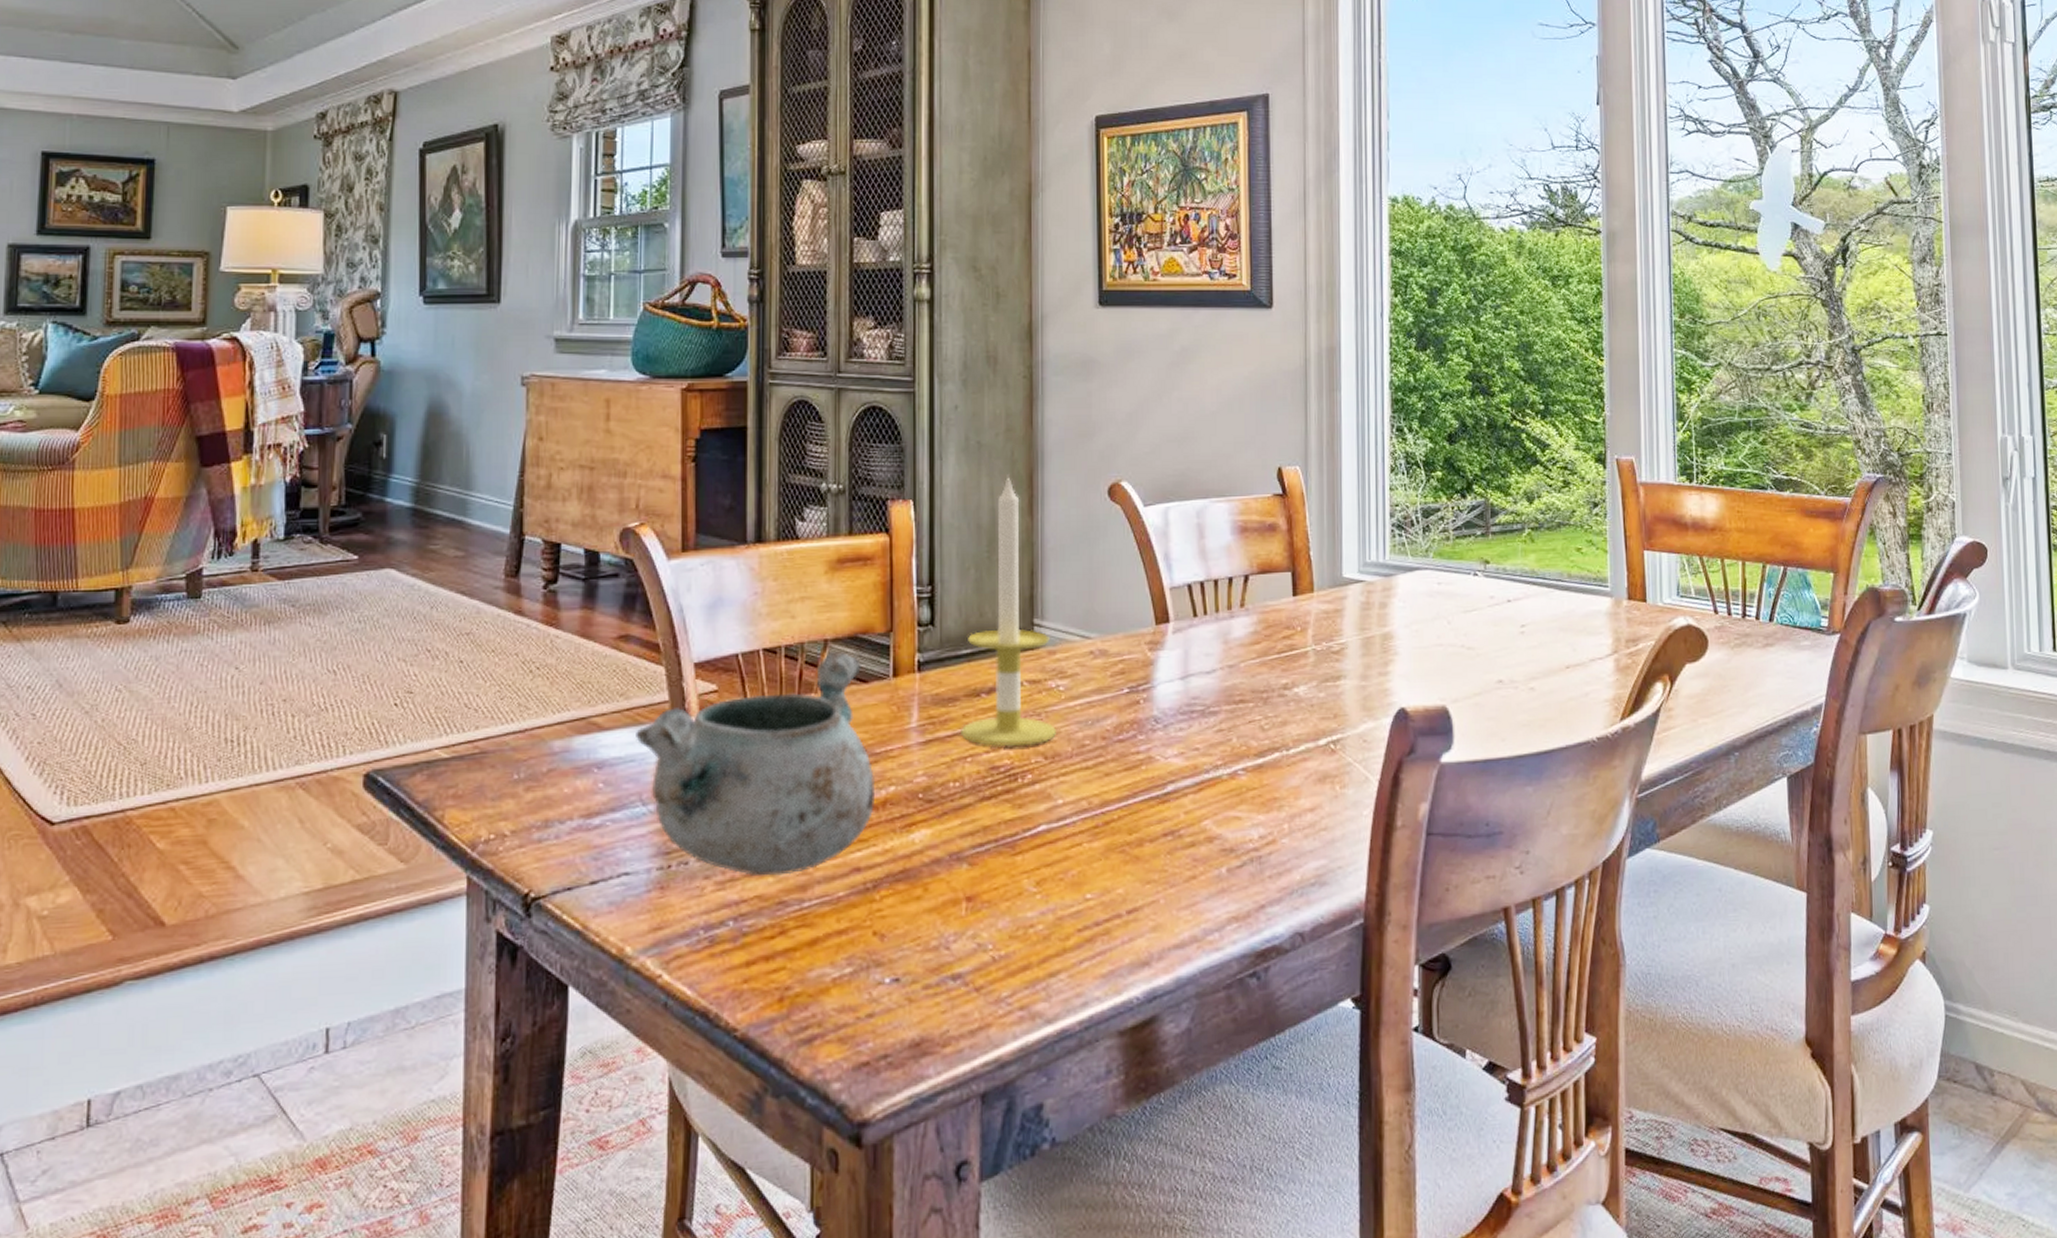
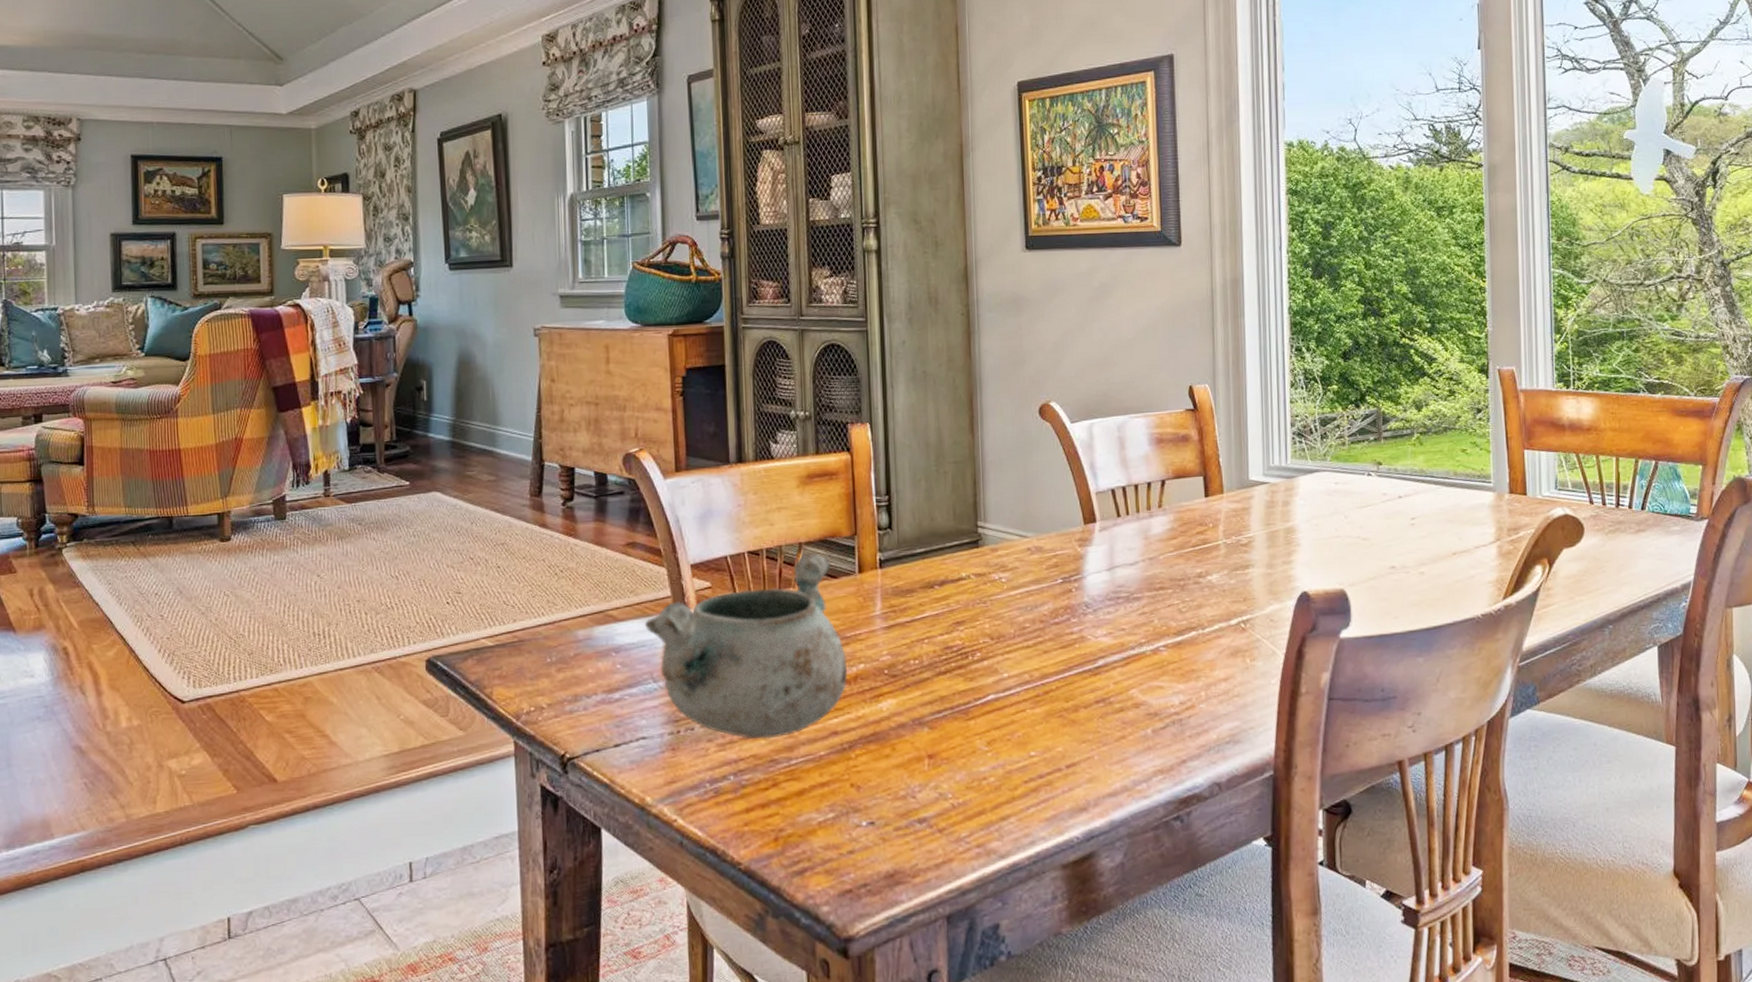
candle: present [961,474,1057,747] -> none [918,399,1001,630]

